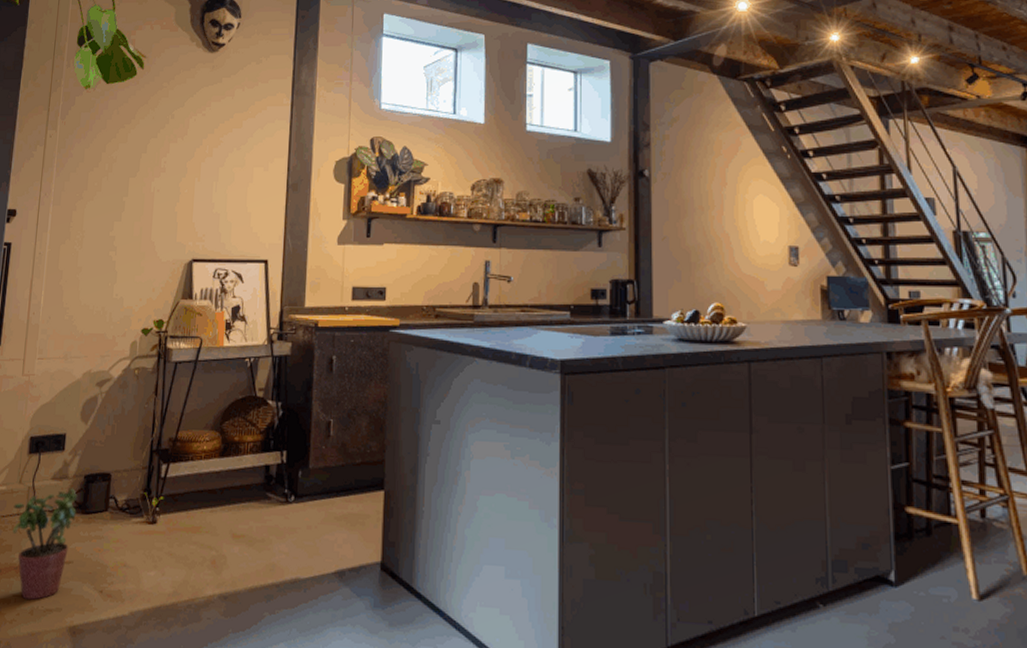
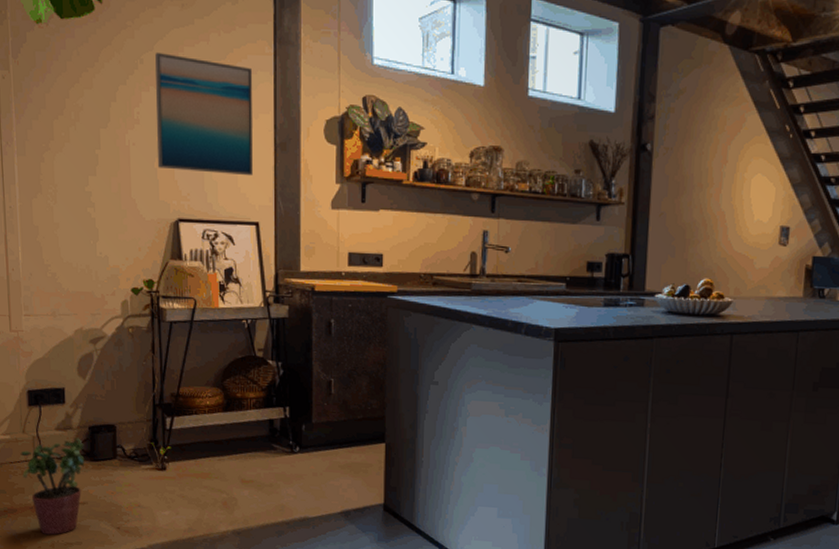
wall art: none [177,107,271,216] -> present [155,52,253,176]

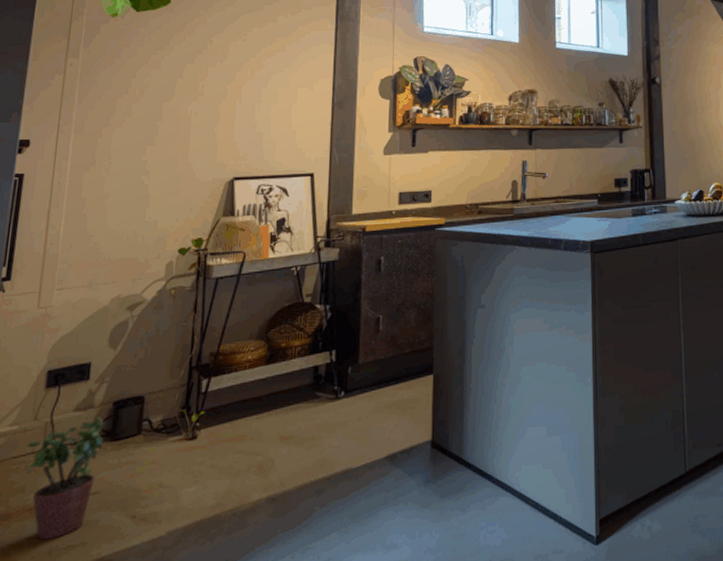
wall art: present [155,52,253,176] -> none [217,33,315,134]

